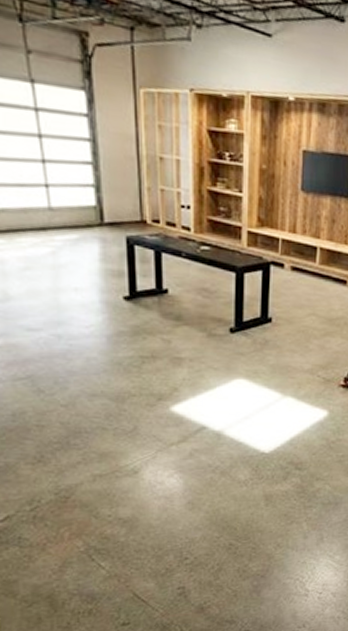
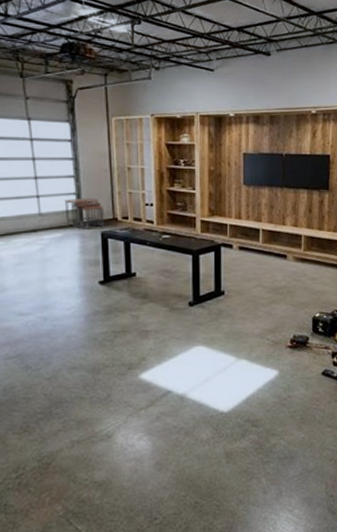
desk: none [80,191,130,232] -> present [64,197,104,229]

